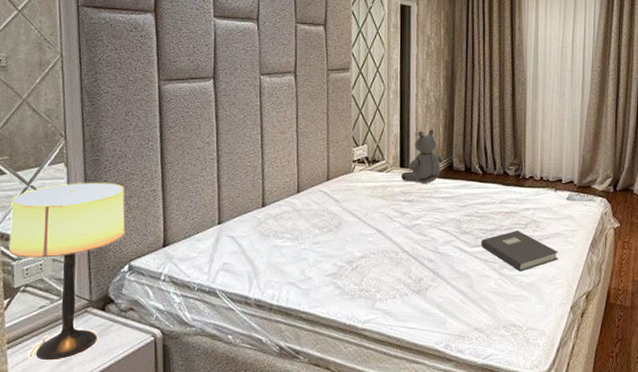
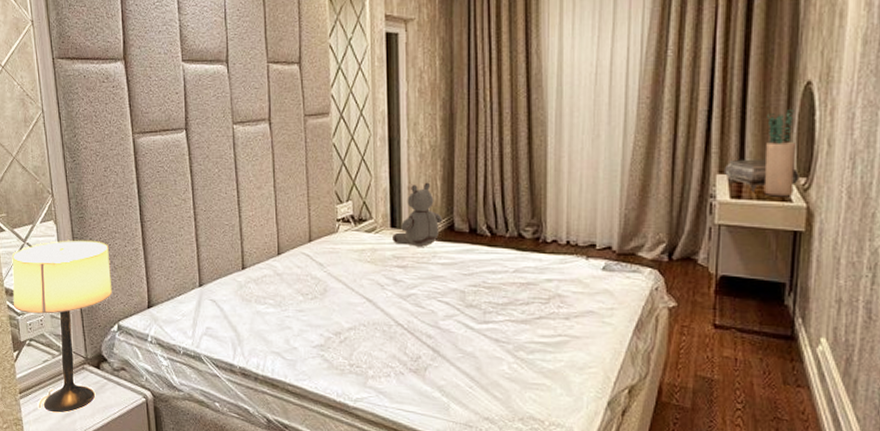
book: present [481,230,558,272] -> none [491,305,591,356]

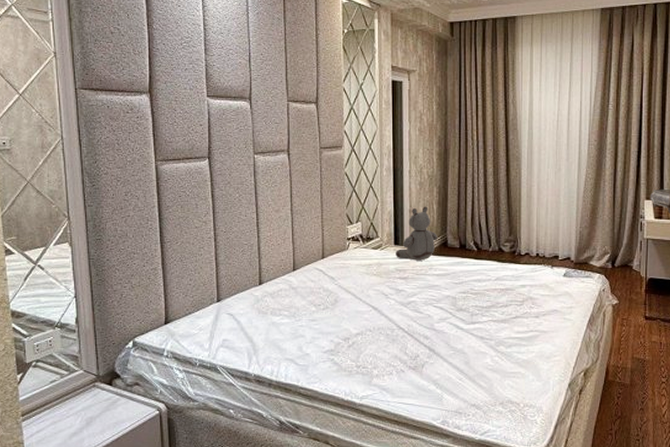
table lamp: present [12,241,113,412] -> none [19,262,129,431]

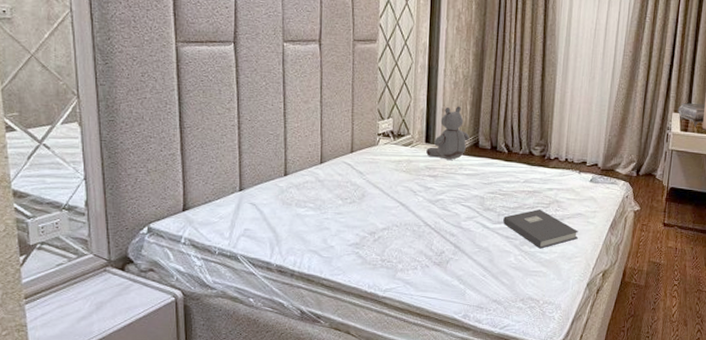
book: none [477,307,555,349] -> present [503,209,578,249]

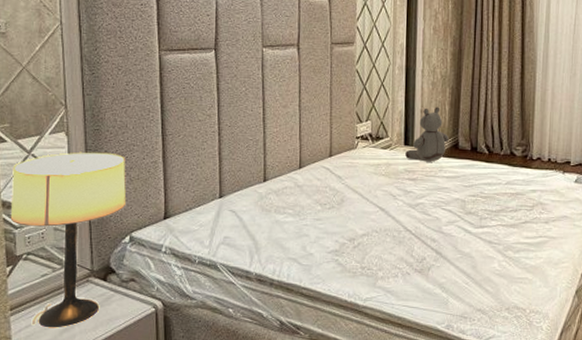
table lamp: none [22,143,144,315] -> present [10,152,127,327]
book: present [503,209,578,249] -> none [485,211,564,254]

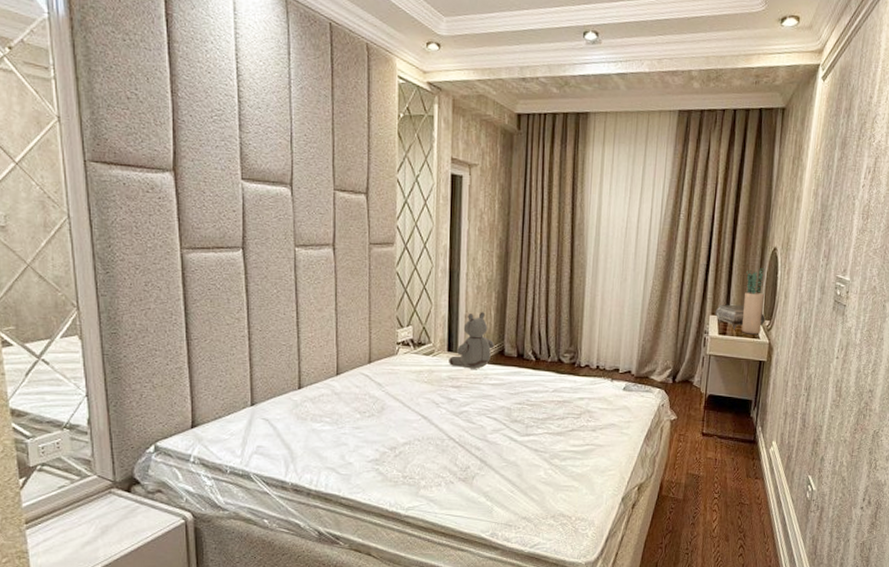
table lamp: present [10,152,127,327] -> none [20,357,150,540]

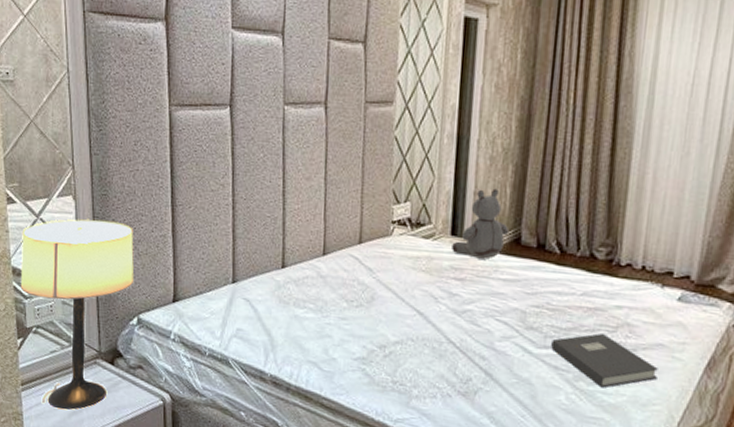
table lamp: none [20,357,150,540] -> present [20,219,134,410]
book: none [532,419,612,462] -> present [551,333,658,388]

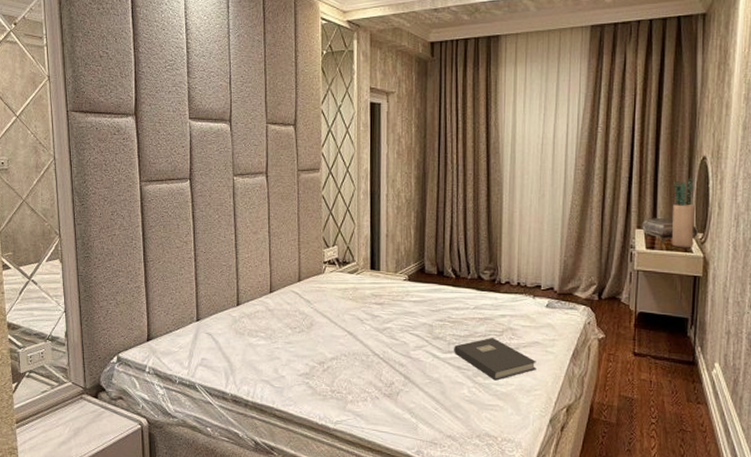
table lamp: present [20,219,134,410] -> none [14,278,114,440]
stuffed bear: present [452,188,510,260] -> none [372,231,415,287]

